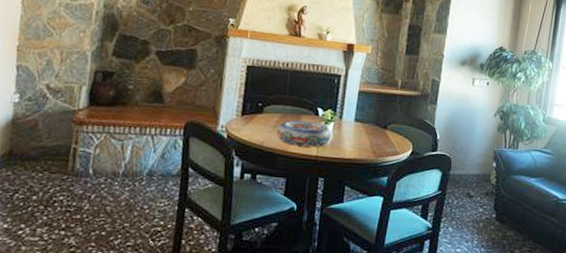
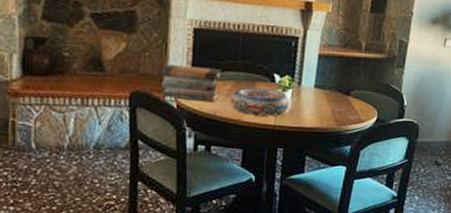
book stack: none [213,97,271,134] -> present [161,64,222,103]

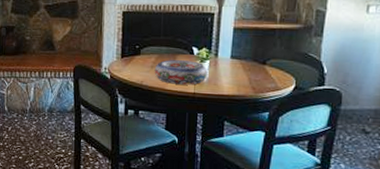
book stack: present [161,64,222,103] -> none [97,42,147,74]

